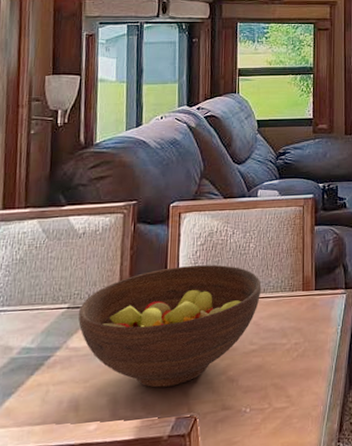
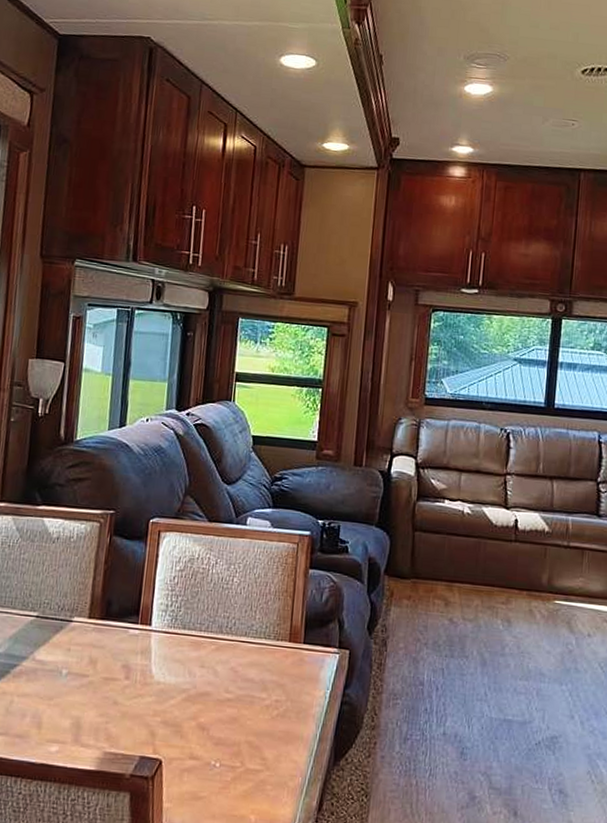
fruit bowl: present [78,264,262,388] -> none [47,590,243,722]

